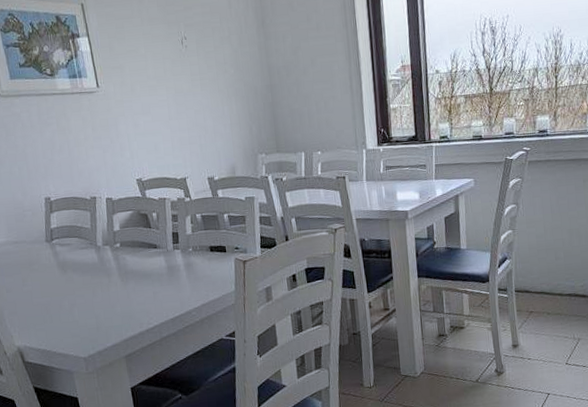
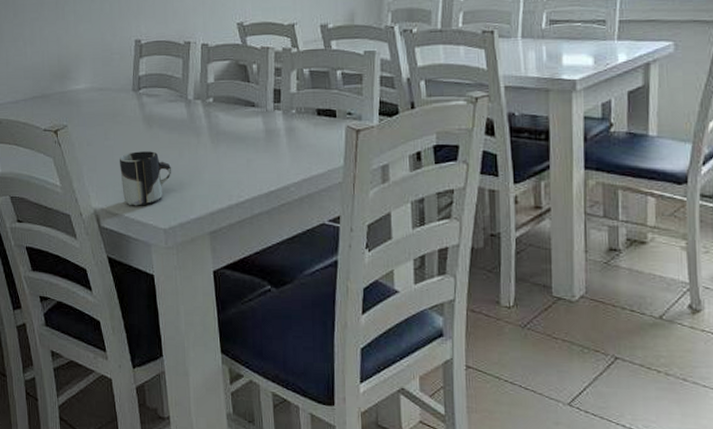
cup: none [38,292,88,341] -> present [120,151,172,206]

